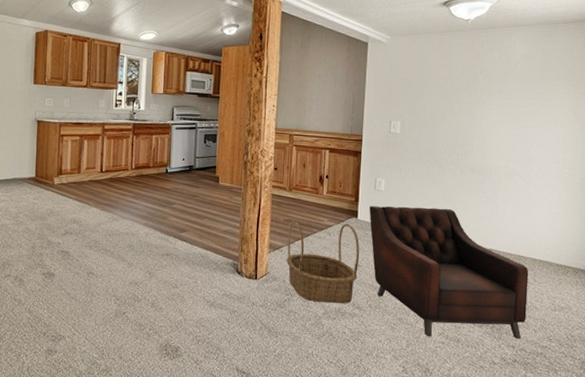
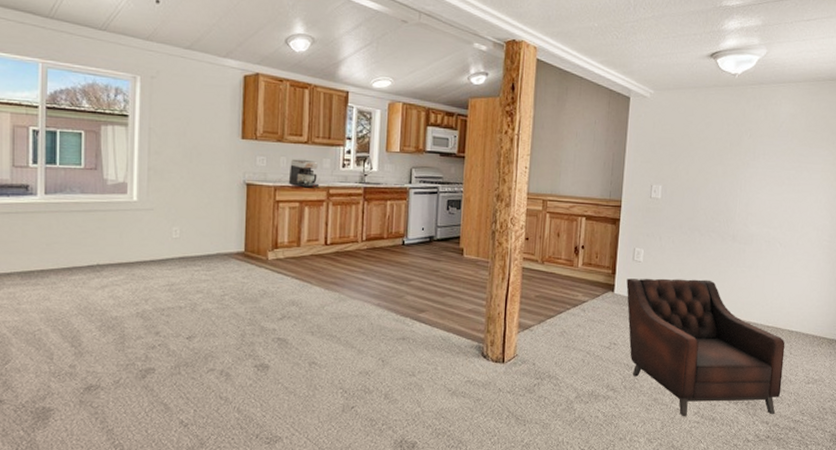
coffee maker: none [70,100,97,124] -> present [288,159,320,188]
basket: present [286,221,360,304] -> none [537,296,616,386]

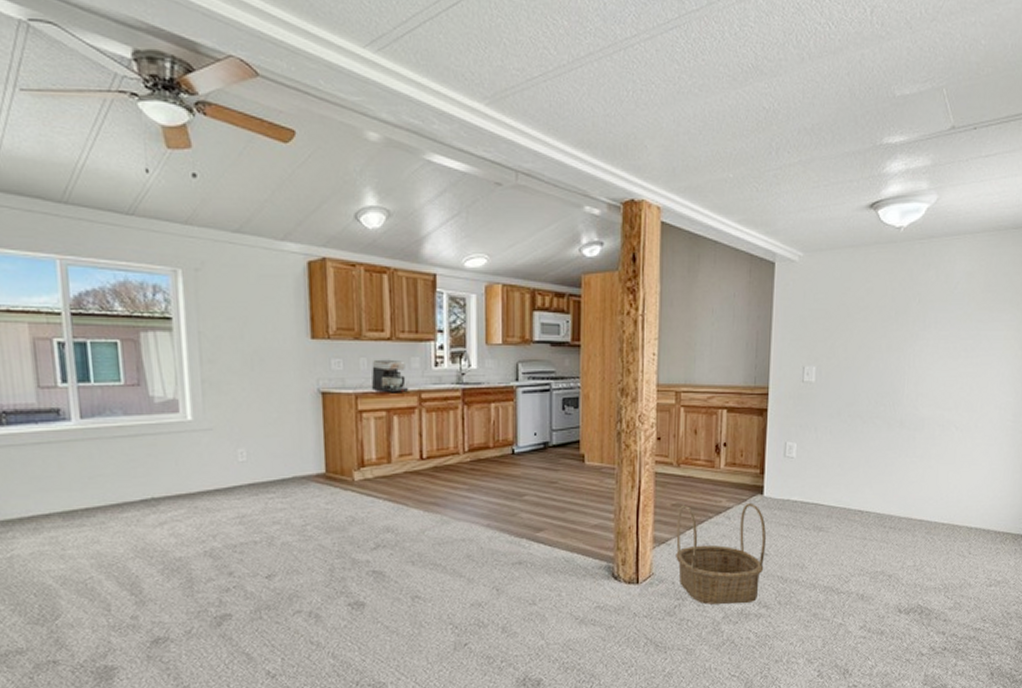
basket: none [537,296,616,386] -> present [676,502,767,605]
armchair: present [626,278,785,416] -> none [777,474,963,631]

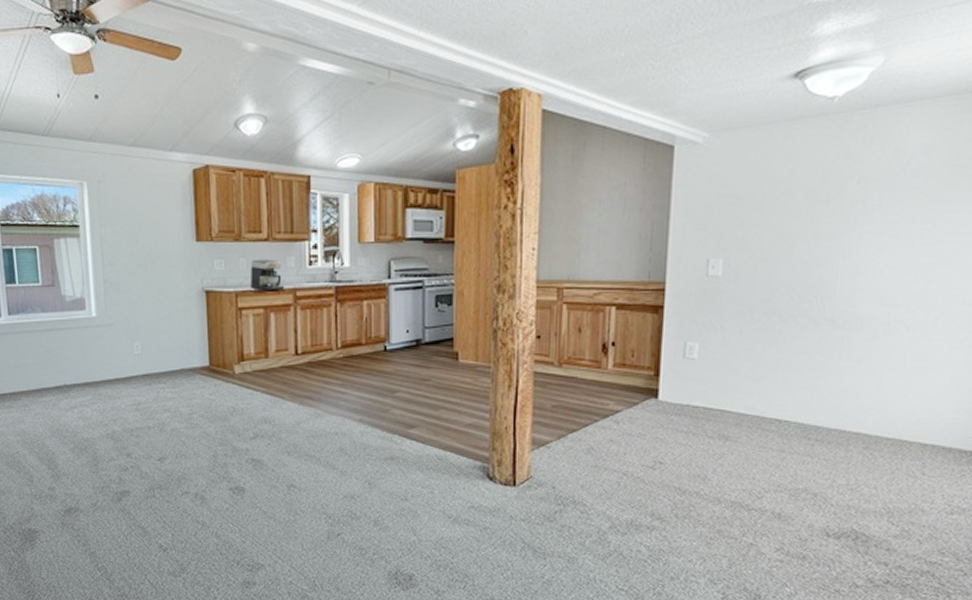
basket: present [676,502,767,605] -> none [556,406,662,514]

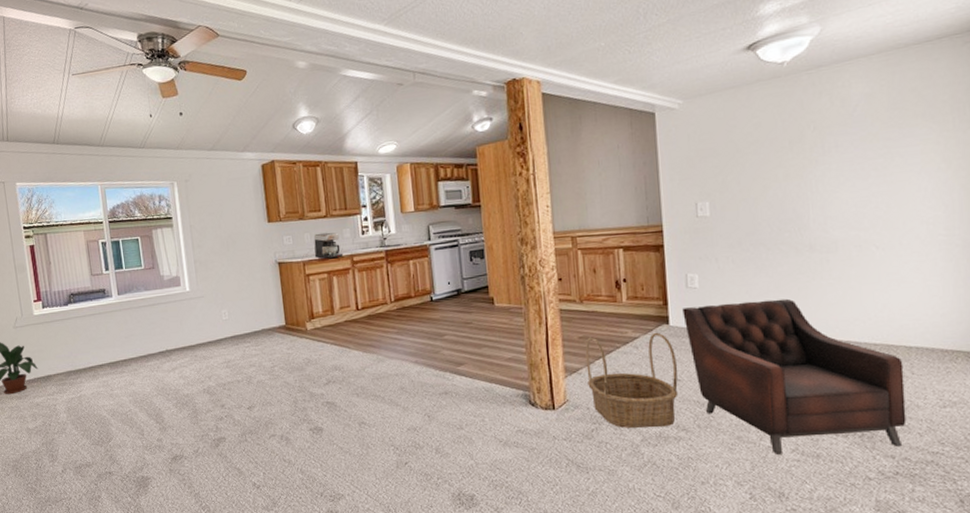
basket: none [556,406,662,514] -> present [585,332,679,428]
armchair: none [675,379,915,553] -> present [682,298,907,454]

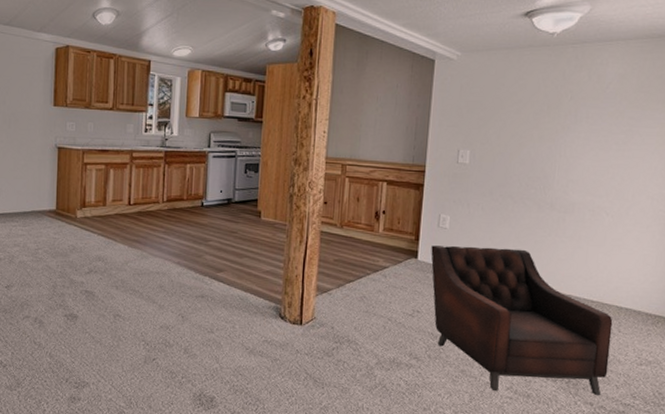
coffee maker: present [313,232,344,259] -> none [95,124,124,152]
basket: present [585,332,679,428] -> none [336,261,419,354]

